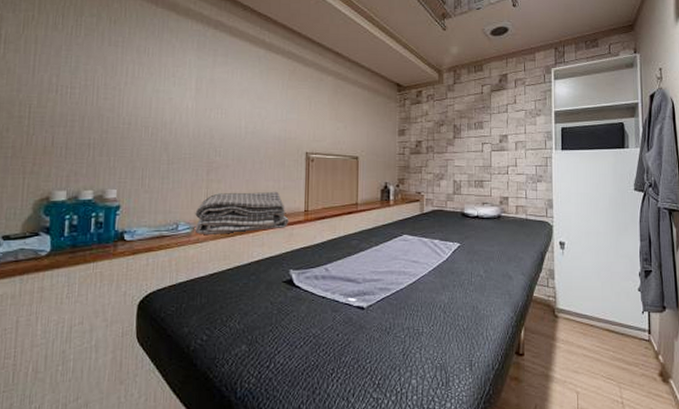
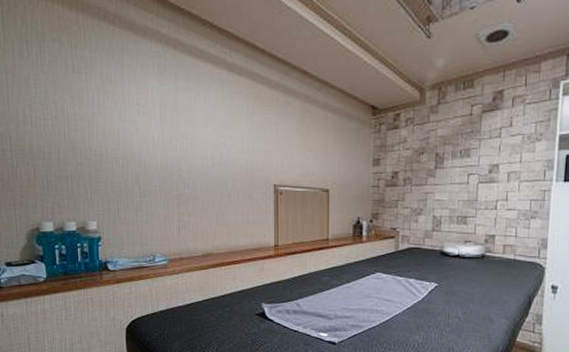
towel: present [194,191,289,234] -> none [169,225,259,267]

